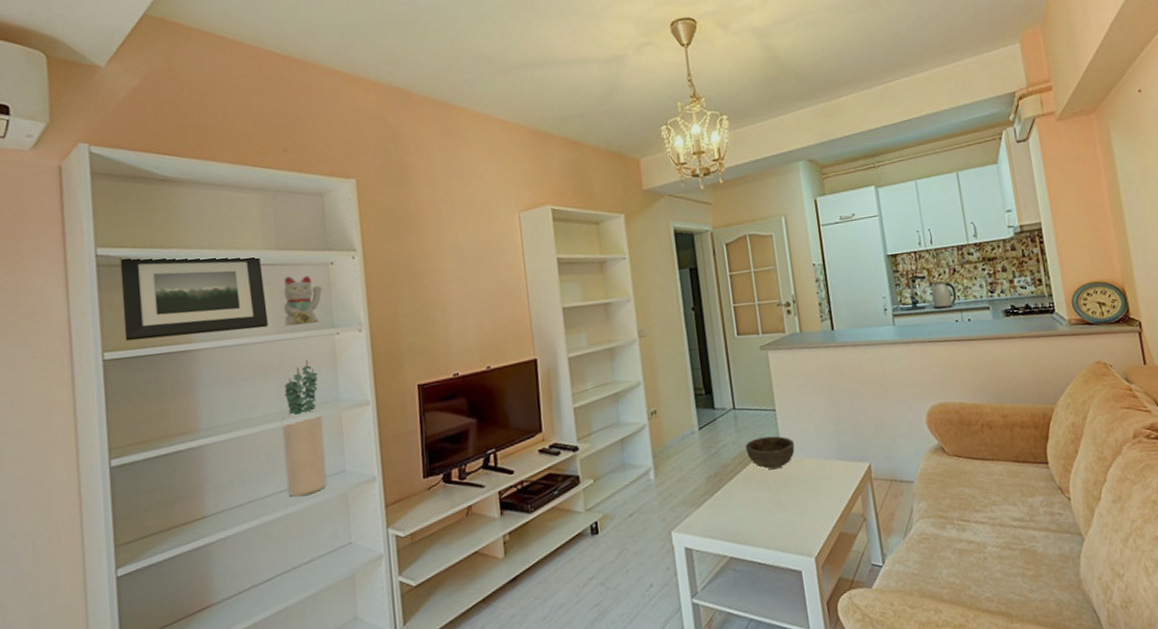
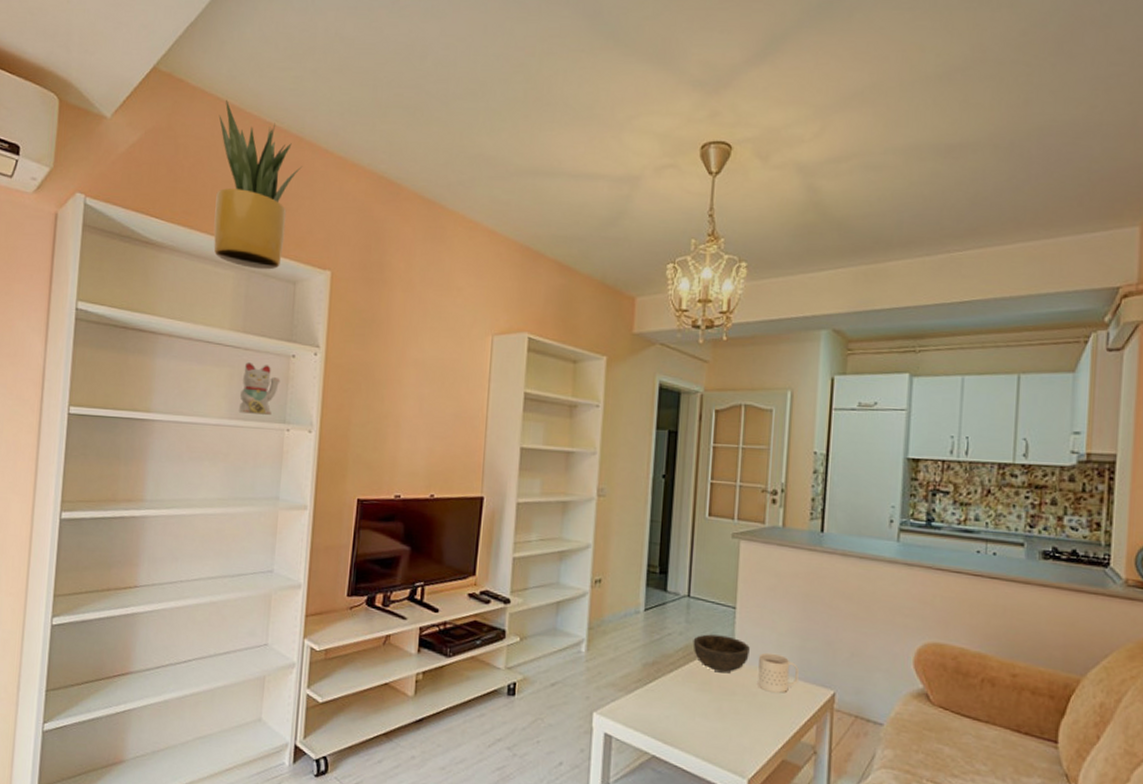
picture frame: present [120,257,268,342] -> none [90,314,226,410]
planter: none [219,35,312,189] -> present [213,99,303,270]
vase: present [281,359,327,498] -> none [215,450,262,588]
mug: none [802,441,839,477] -> present [758,652,799,693]
kettle: present [931,281,957,309] -> none [953,501,986,536]

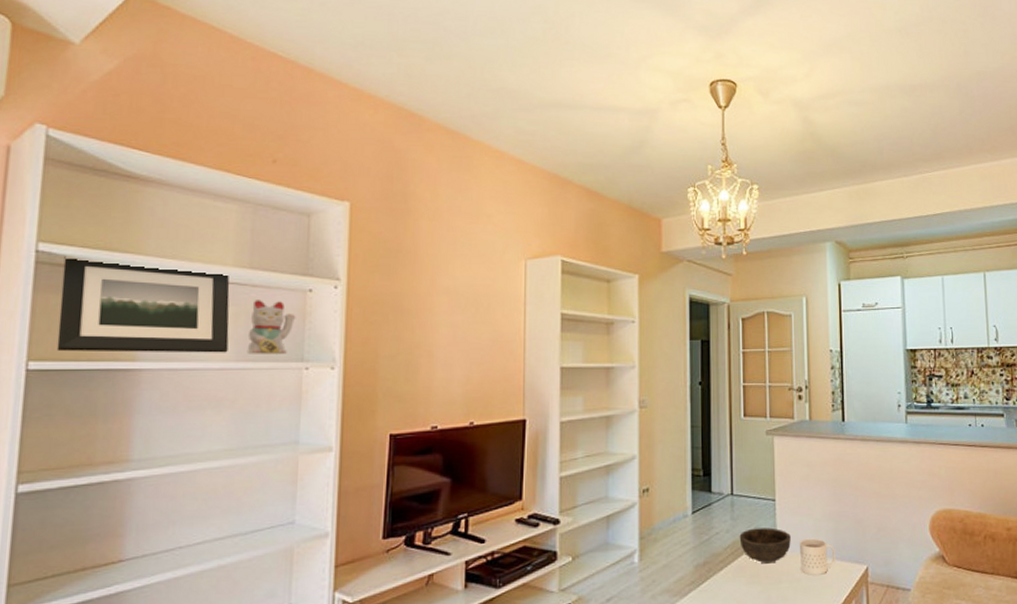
picture frame: none [90,314,226,410] -> present [56,256,230,353]
planter: present [213,99,303,270] -> none [211,28,314,202]

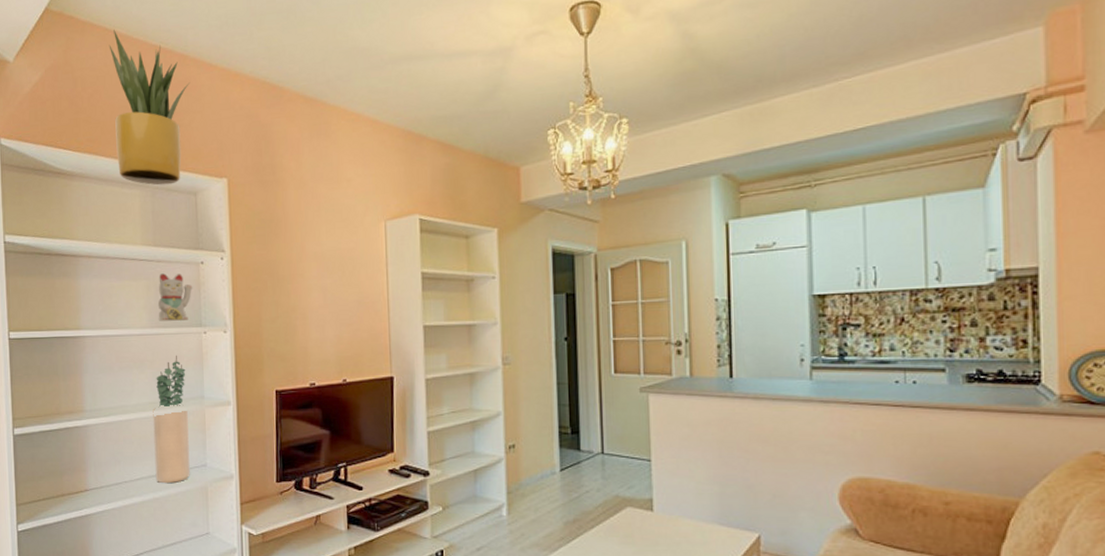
picture frame: present [56,256,230,353] -> none [23,245,144,323]
planter: none [211,28,314,202] -> present [109,29,190,186]
vase: none [223,393,278,548] -> present [153,355,190,484]
bowl: present [739,527,791,564] -> none [611,488,669,525]
mug: present [799,538,836,575] -> none [678,501,721,540]

